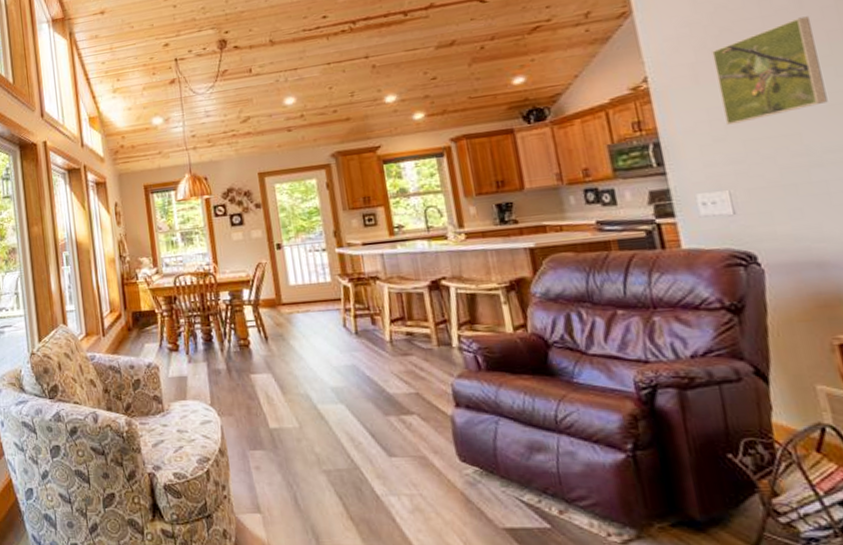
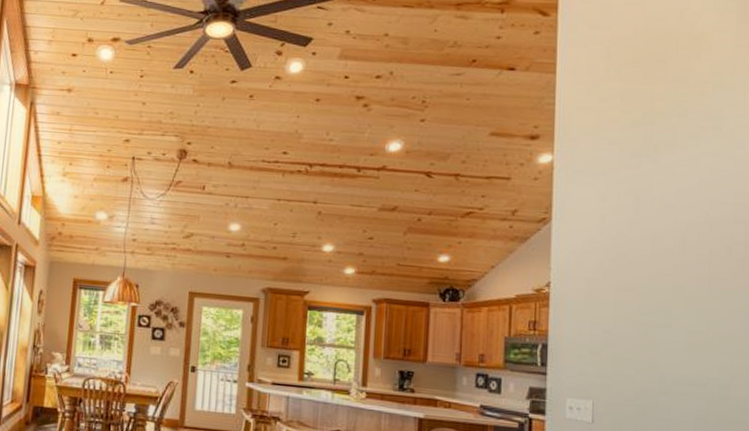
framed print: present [712,16,828,125] -> none [604,259,688,342]

